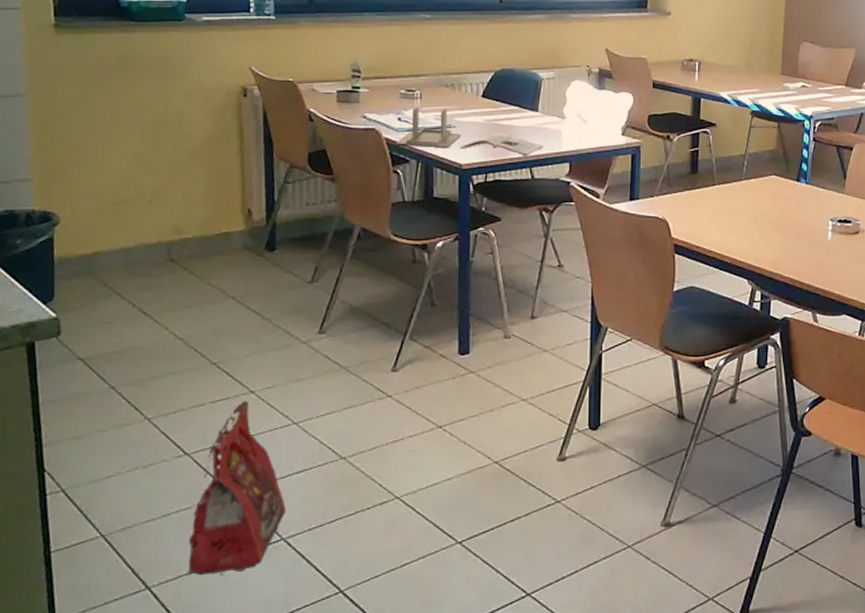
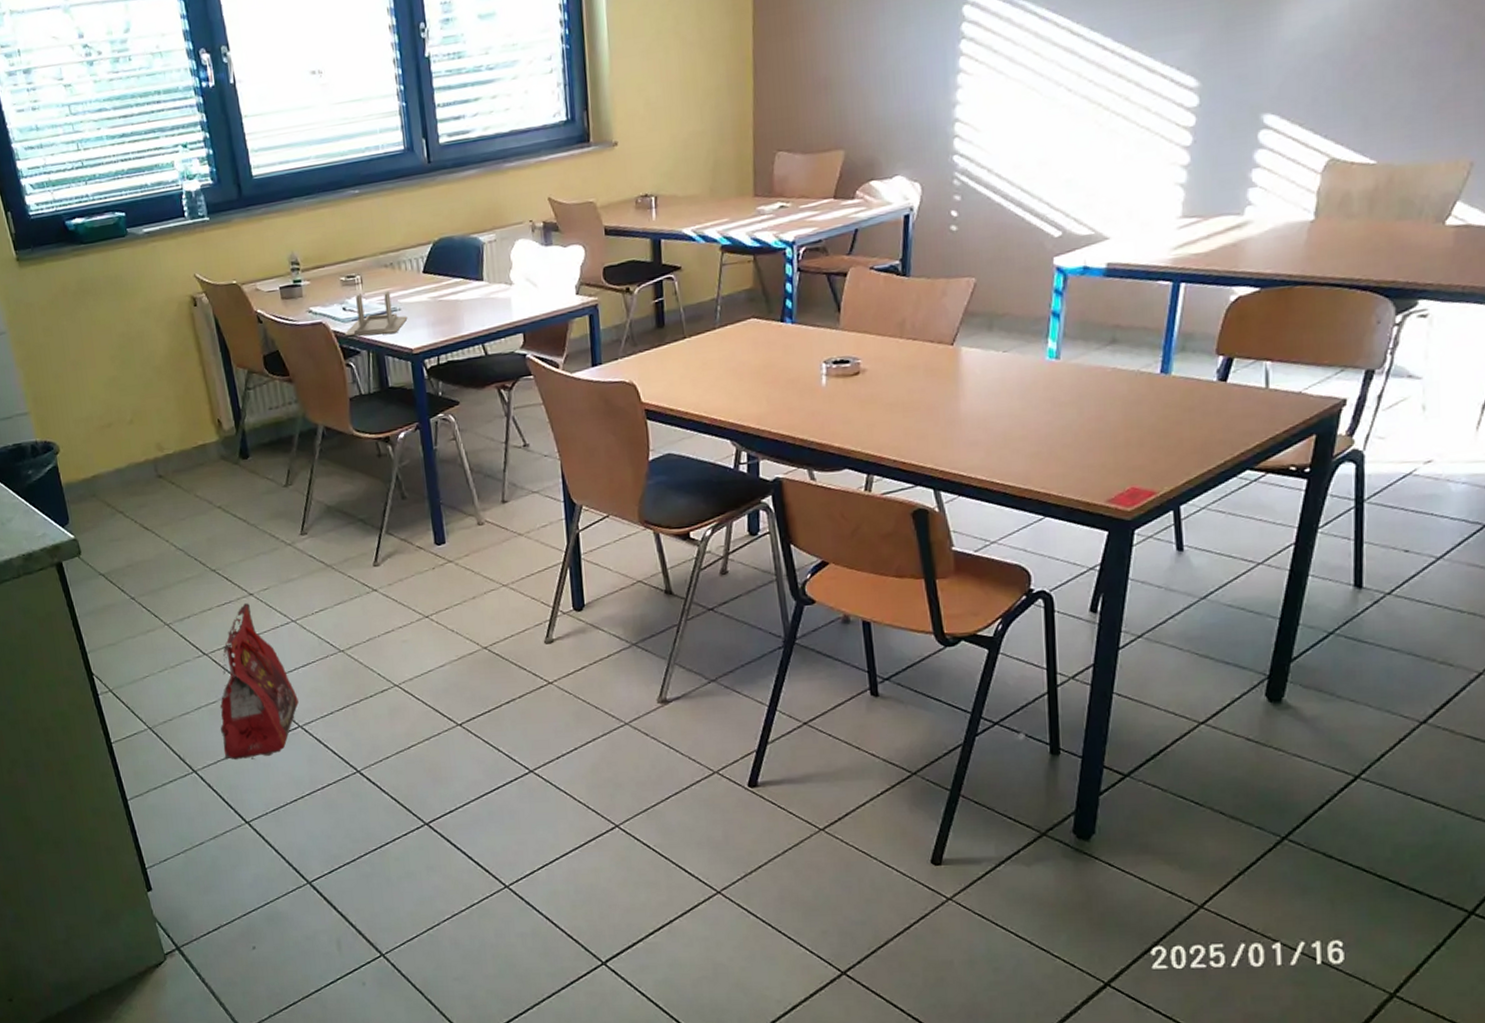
magazine: present [460,133,544,156] -> none [408,309,494,334]

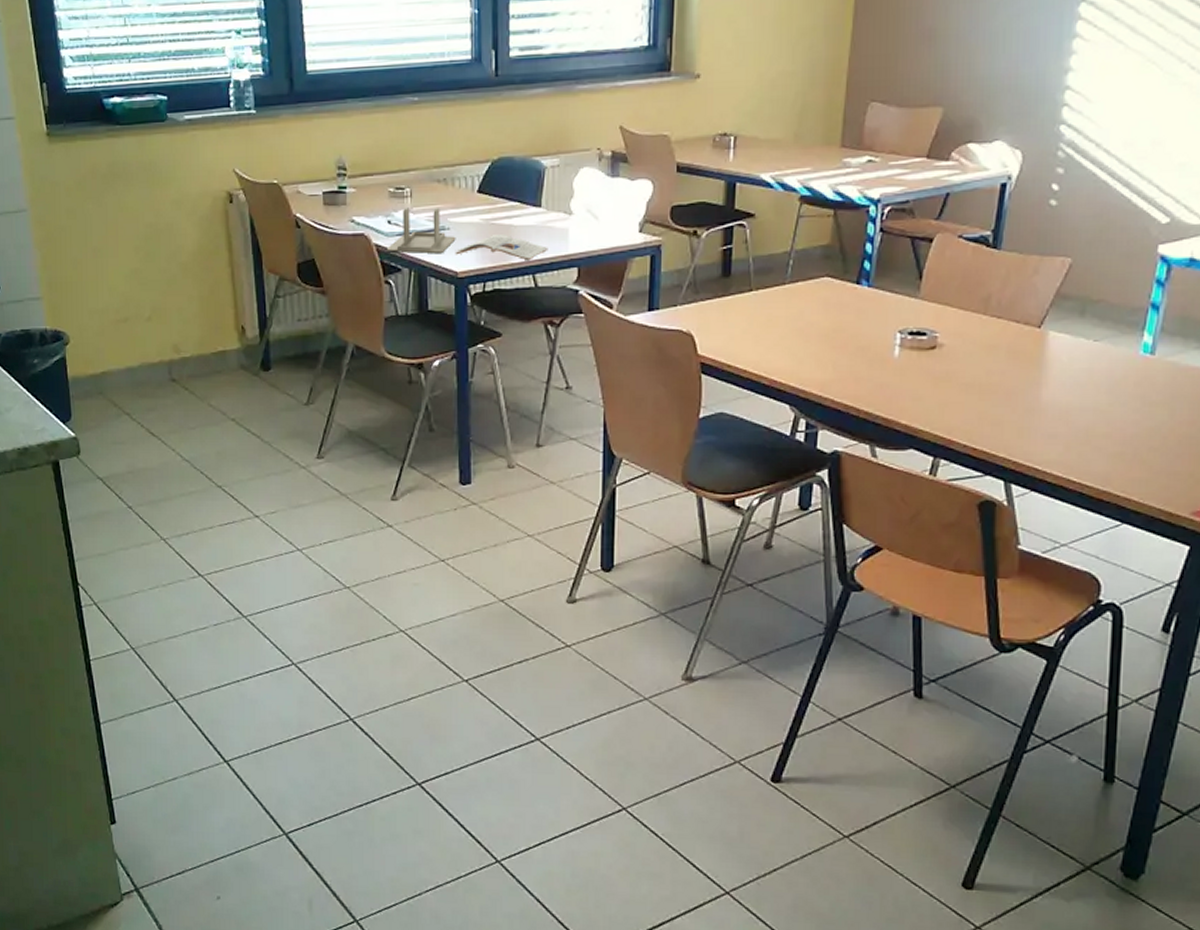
shopping bag: present [219,603,299,761] -> none [207,525,295,694]
magazine: none [408,309,494,334] -> present [455,235,548,261]

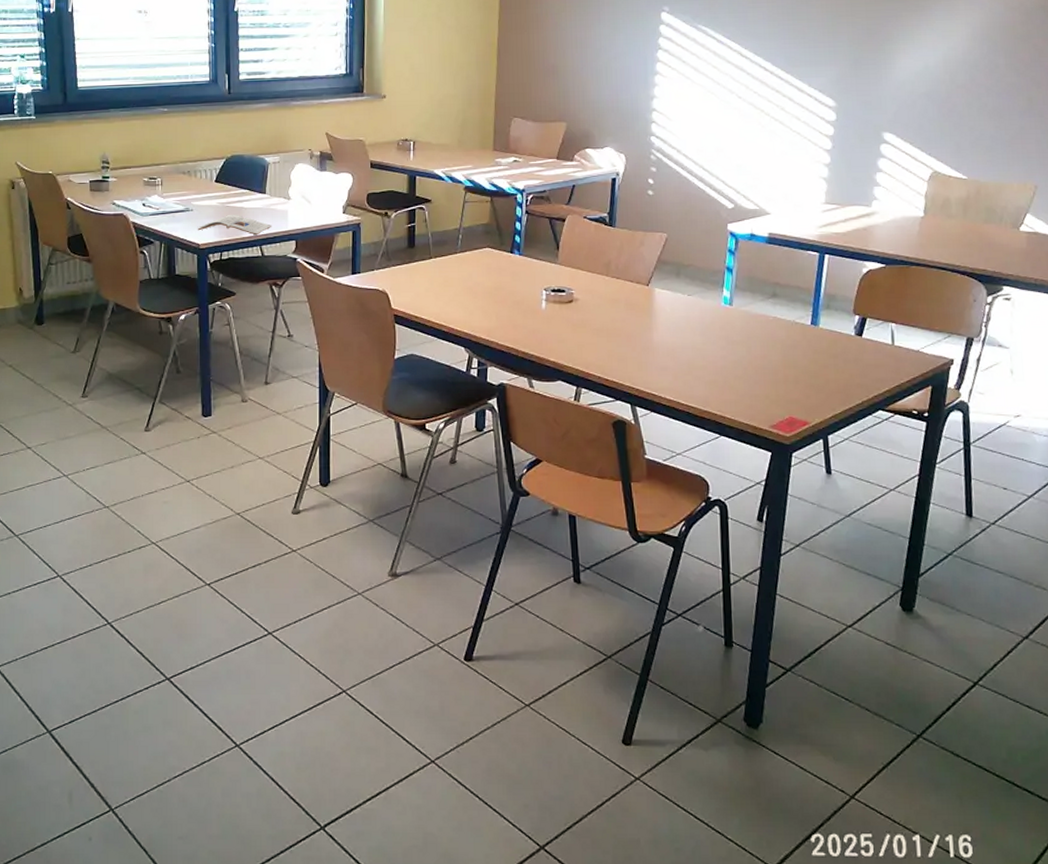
napkin holder: present [386,206,456,254] -> none [141,192,198,230]

